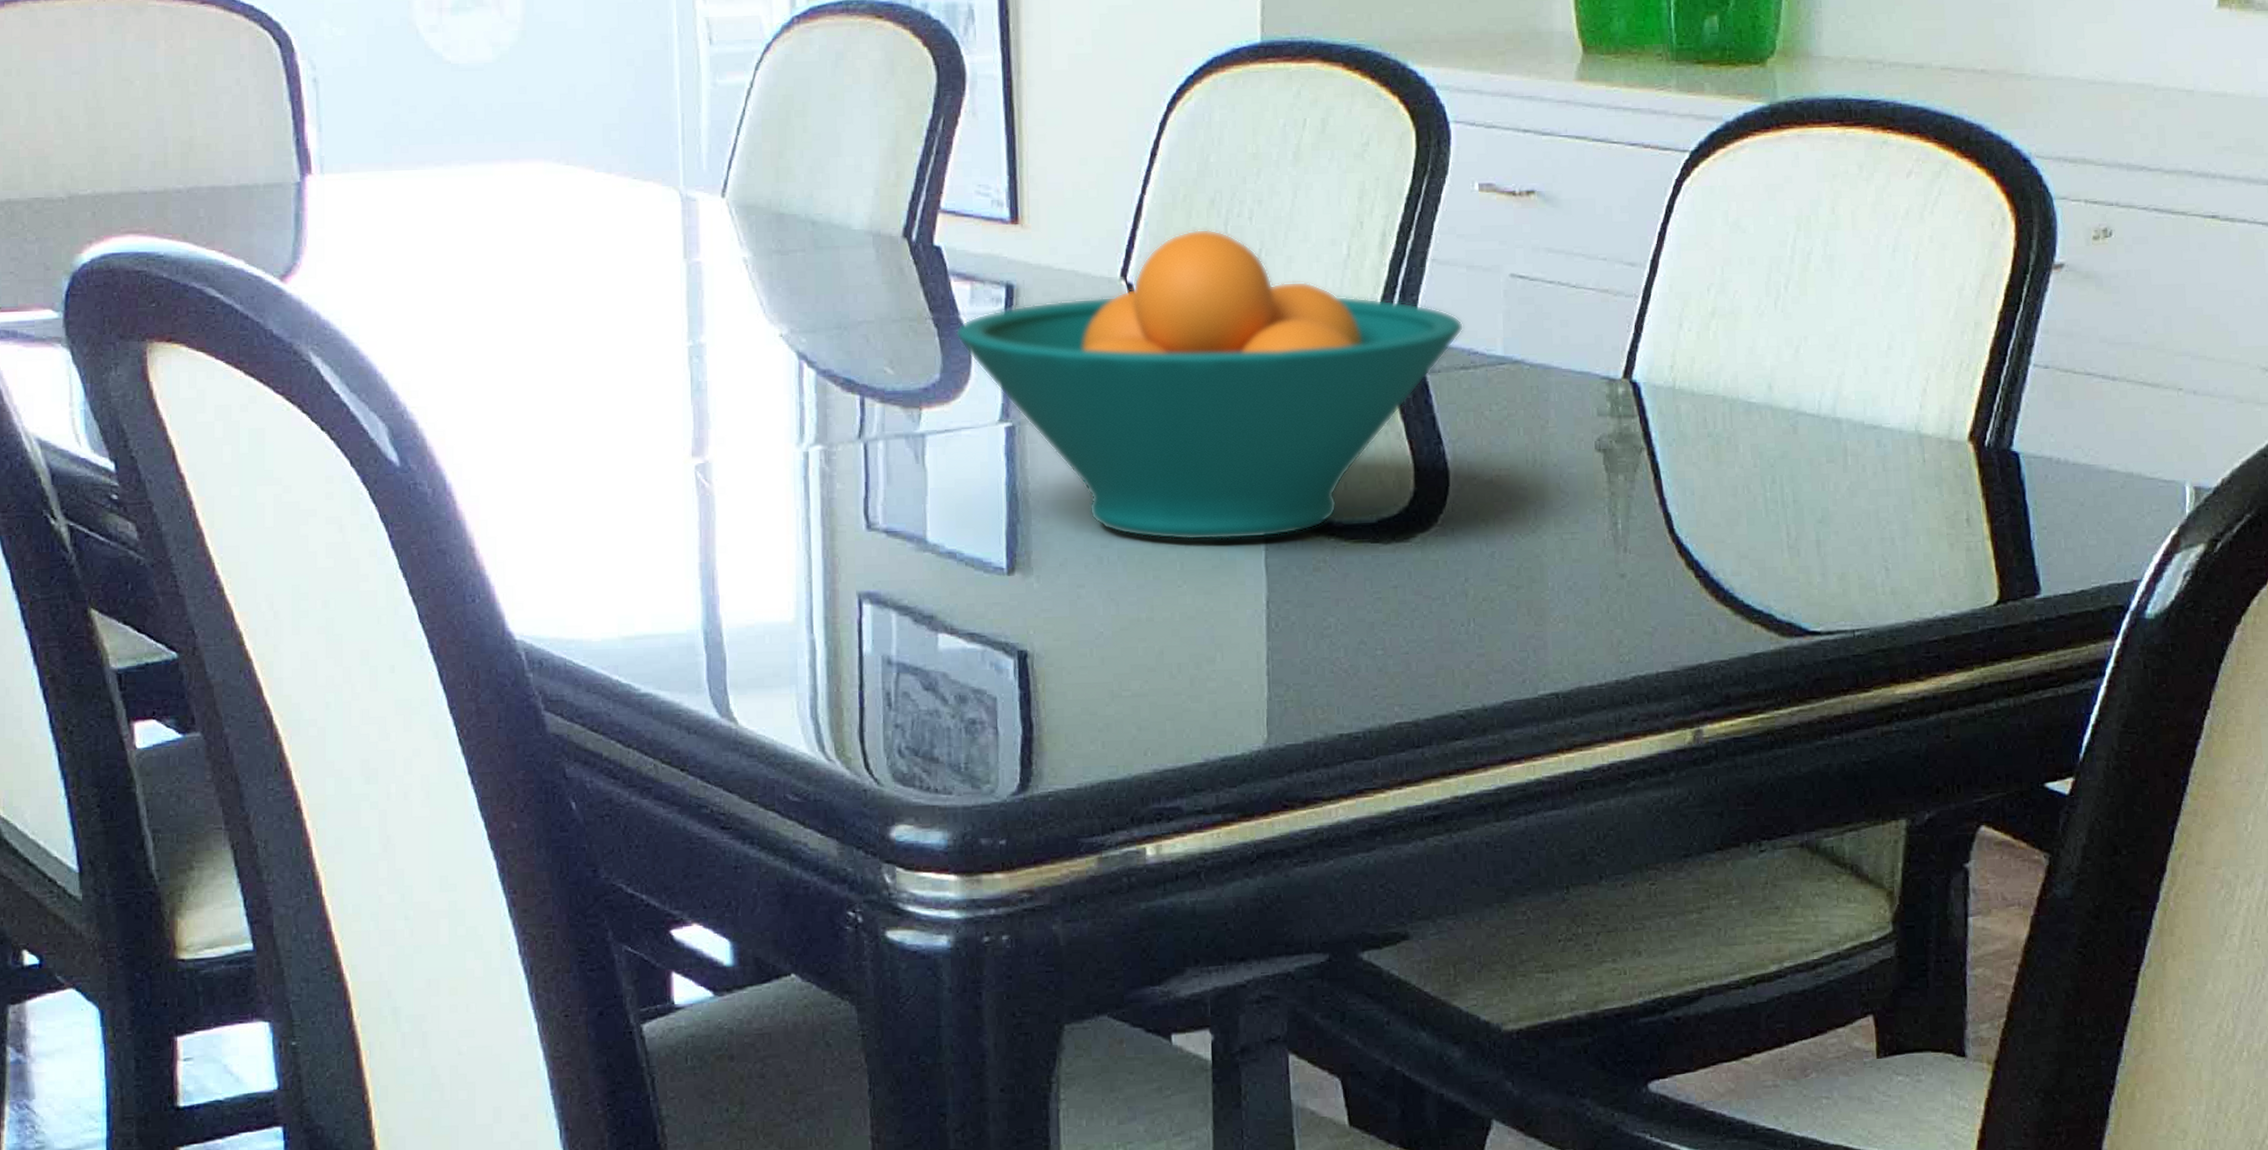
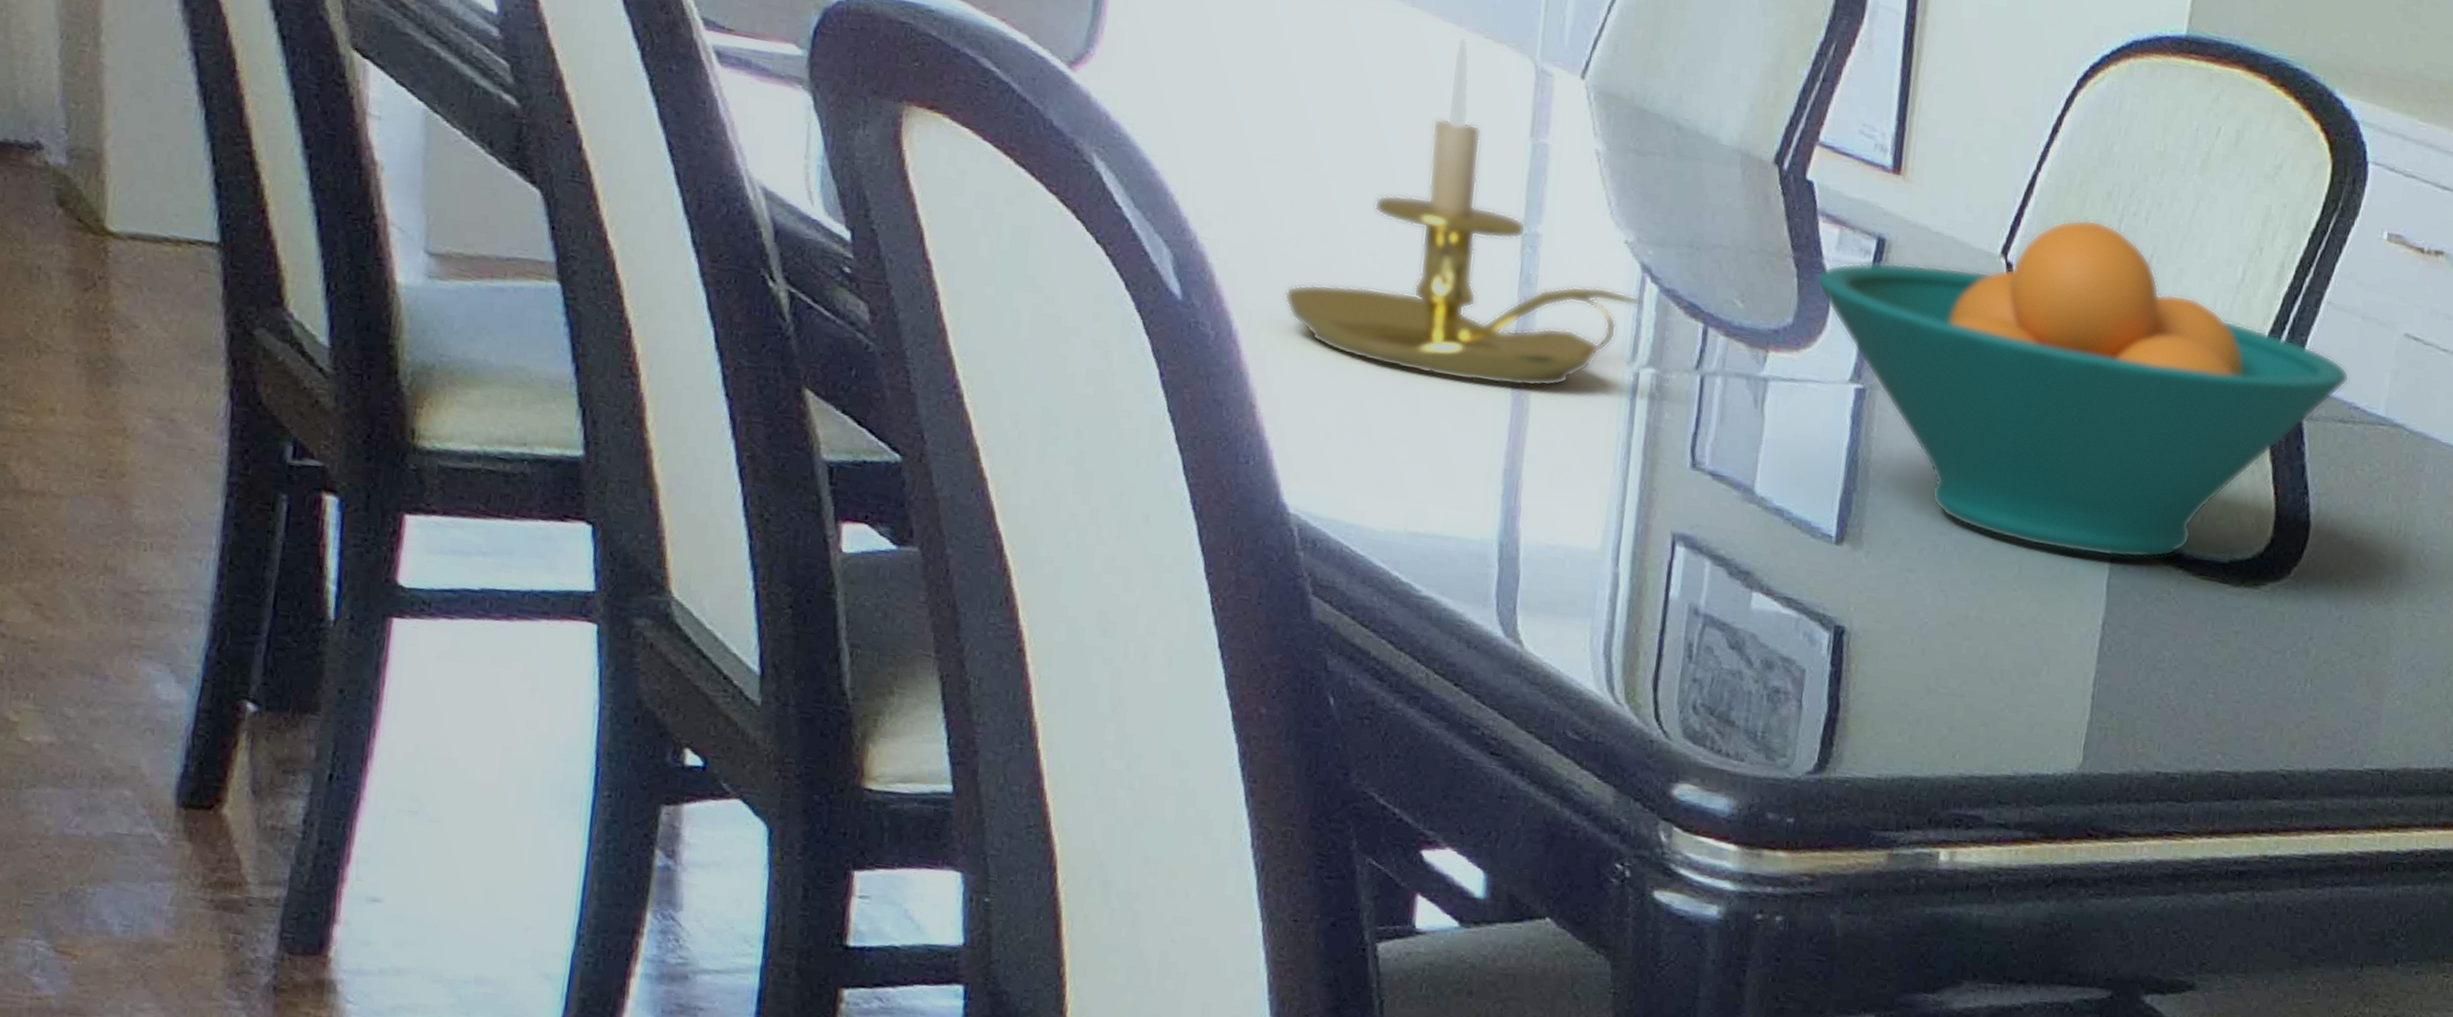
candle holder: none [487,181,802,490] -> present [1284,36,1642,387]

